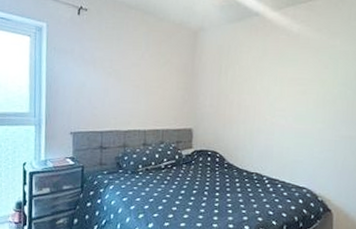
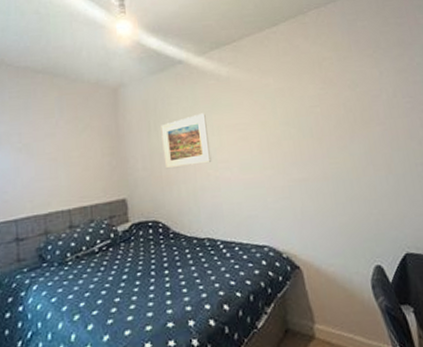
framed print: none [229,64,272,110] -> present [161,113,212,169]

